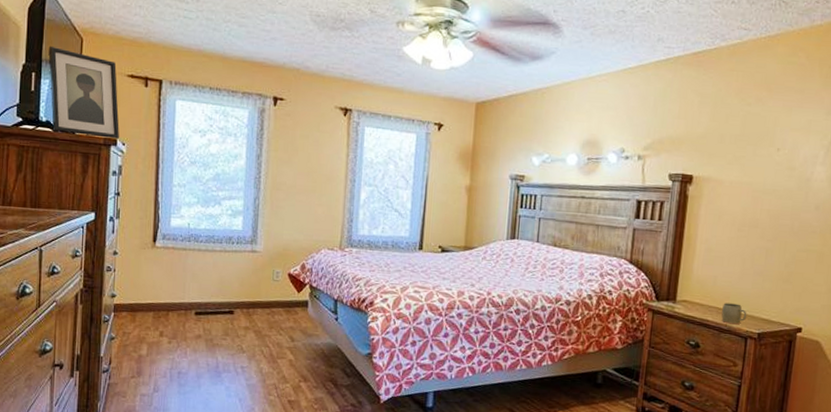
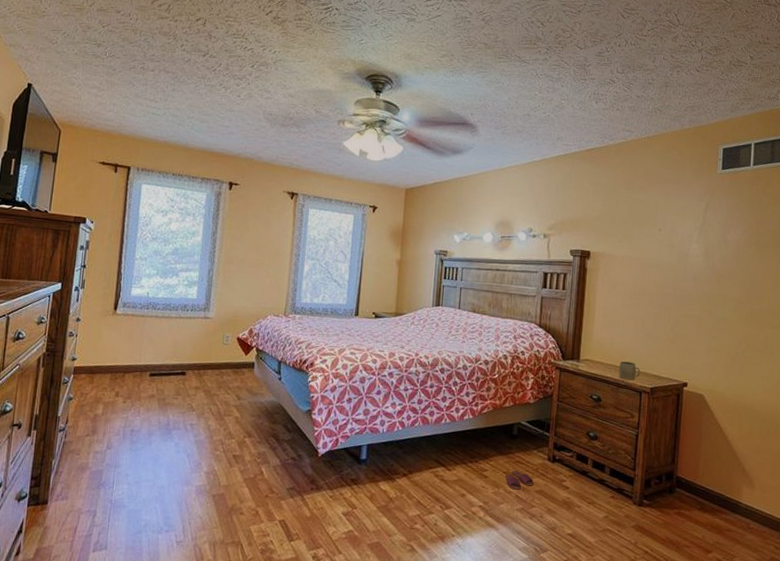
picture frame: present [49,47,119,139] -> none [27,137,90,217]

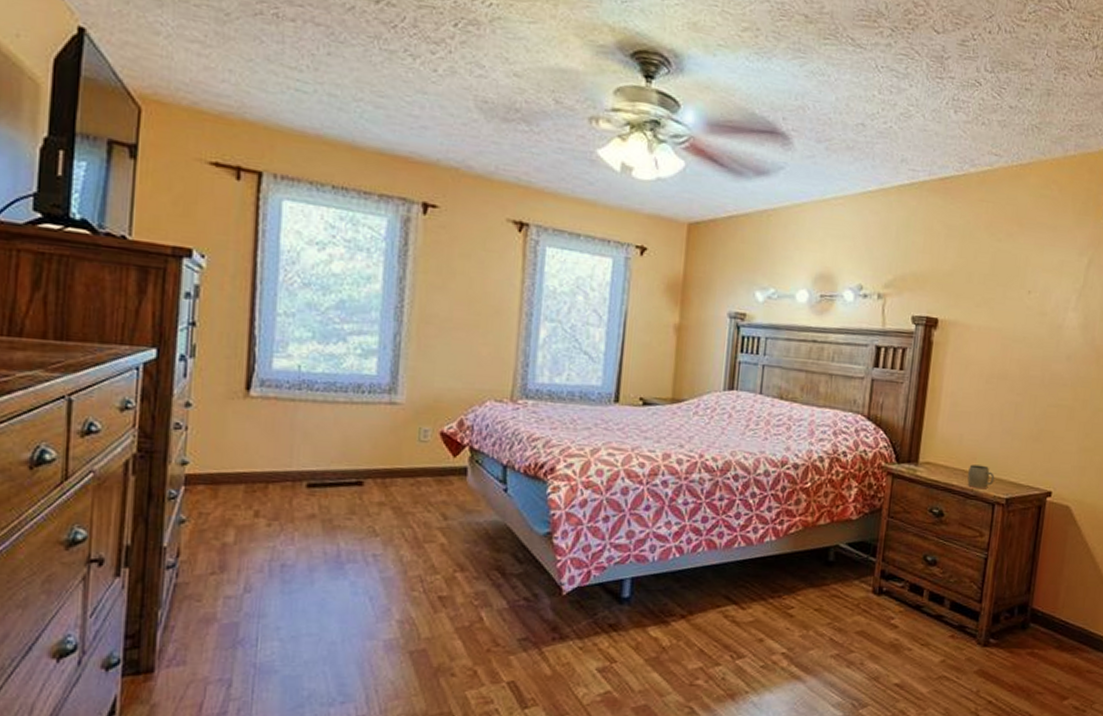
slippers: present [505,470,533,490] -> none [817,606,853,631]

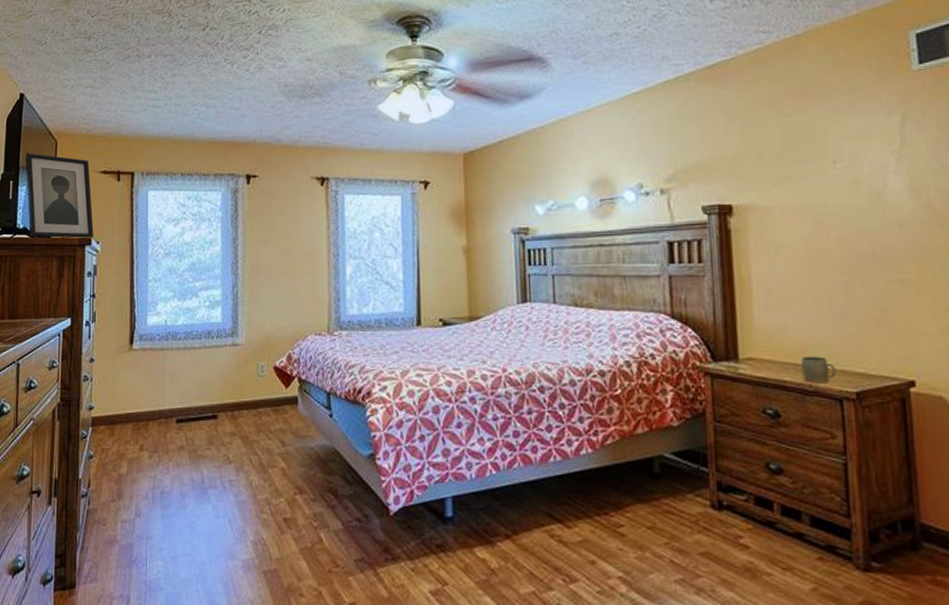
picture frame: none [87,116,197,249] -> present [26,153,94,239]

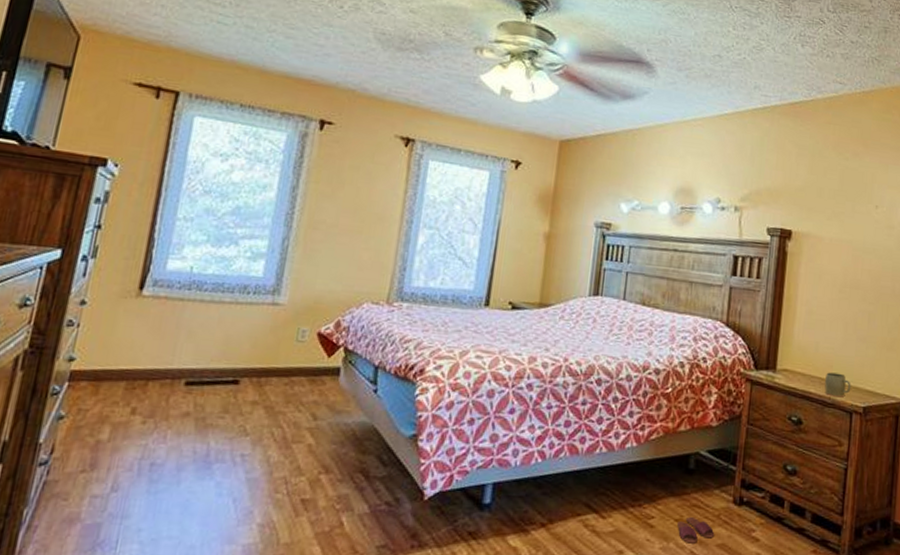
picture frame: present [26,153,94,239] -> none [19,42,121,158]
slippers: none [651,523,694,552] -> present [677,516,714,544]

